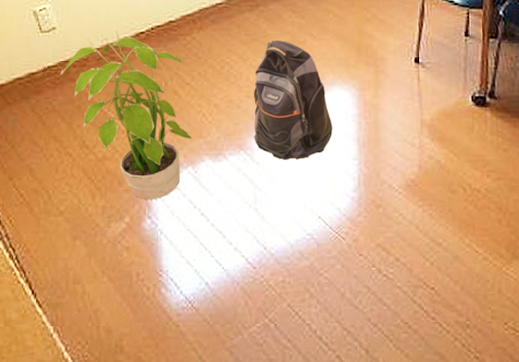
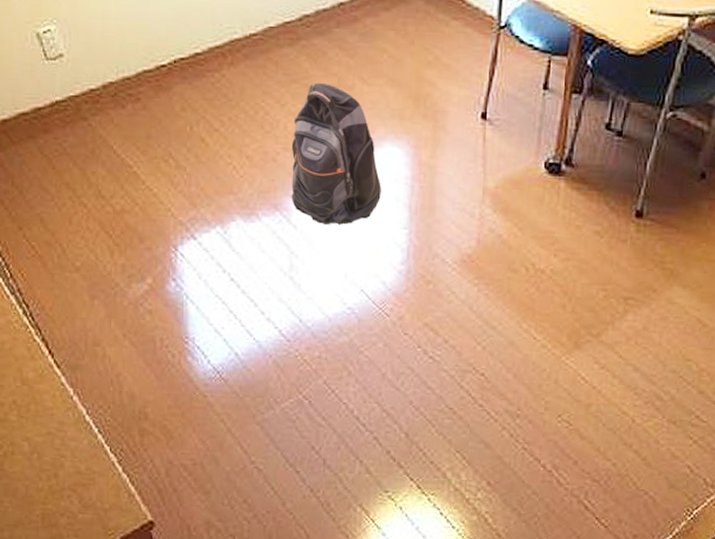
potted plant: present [61,30,192,200] -> none [71,61,221,261]

